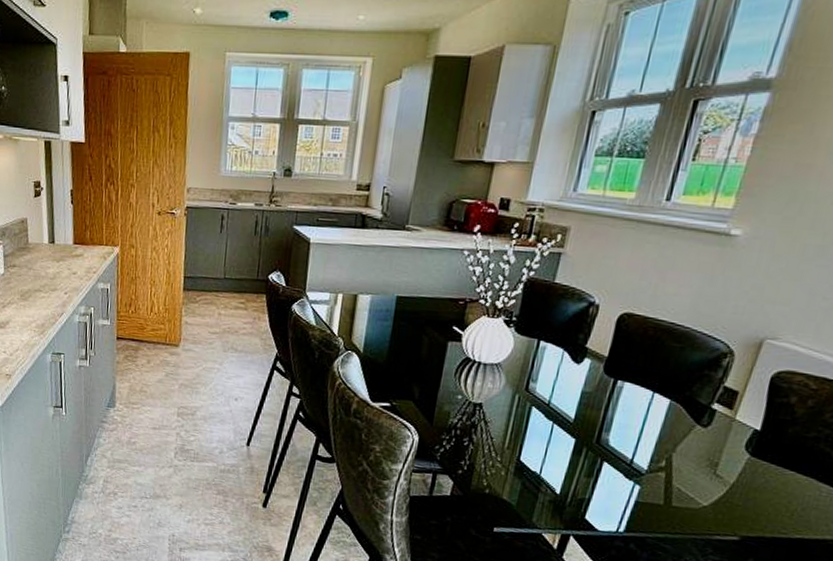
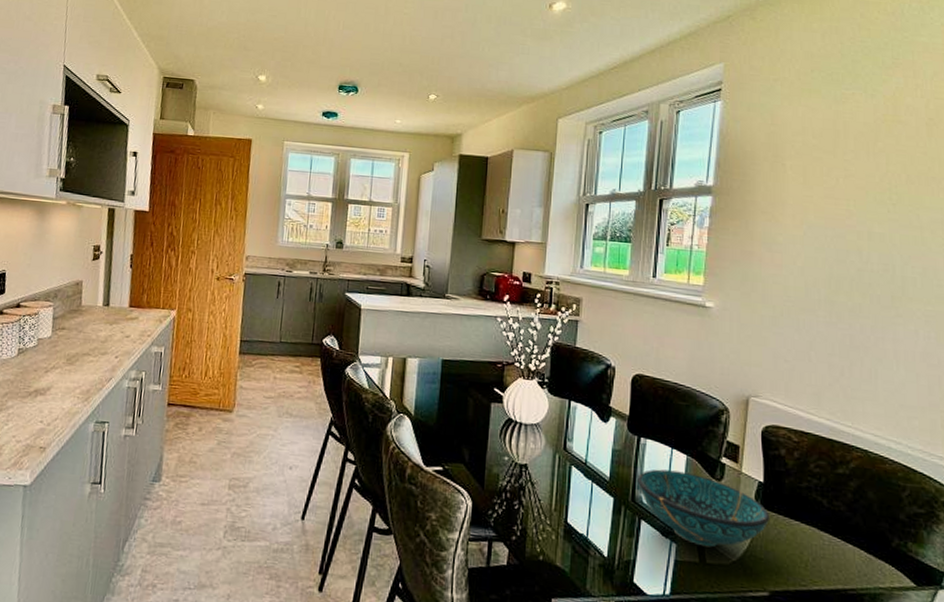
decorative bowl: none [605,412,760,492] -> present [637,469,771,547]

